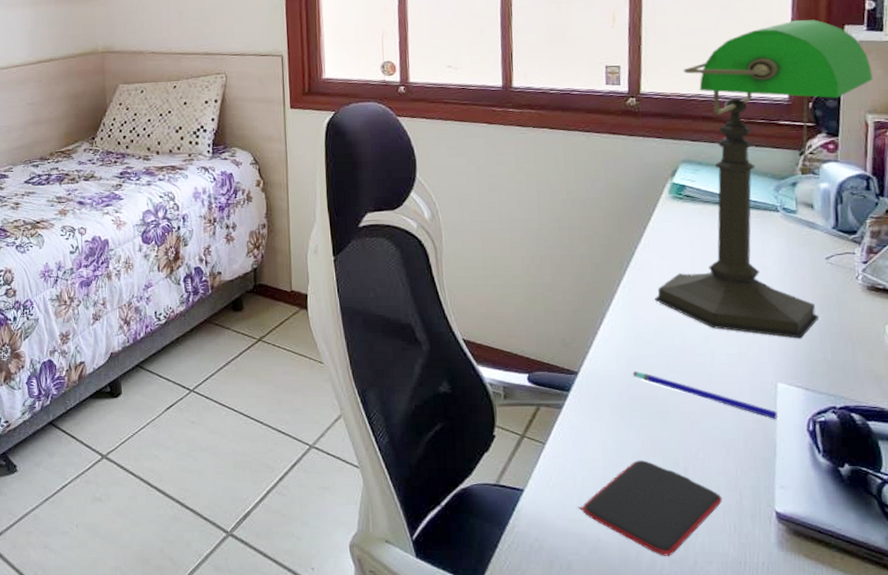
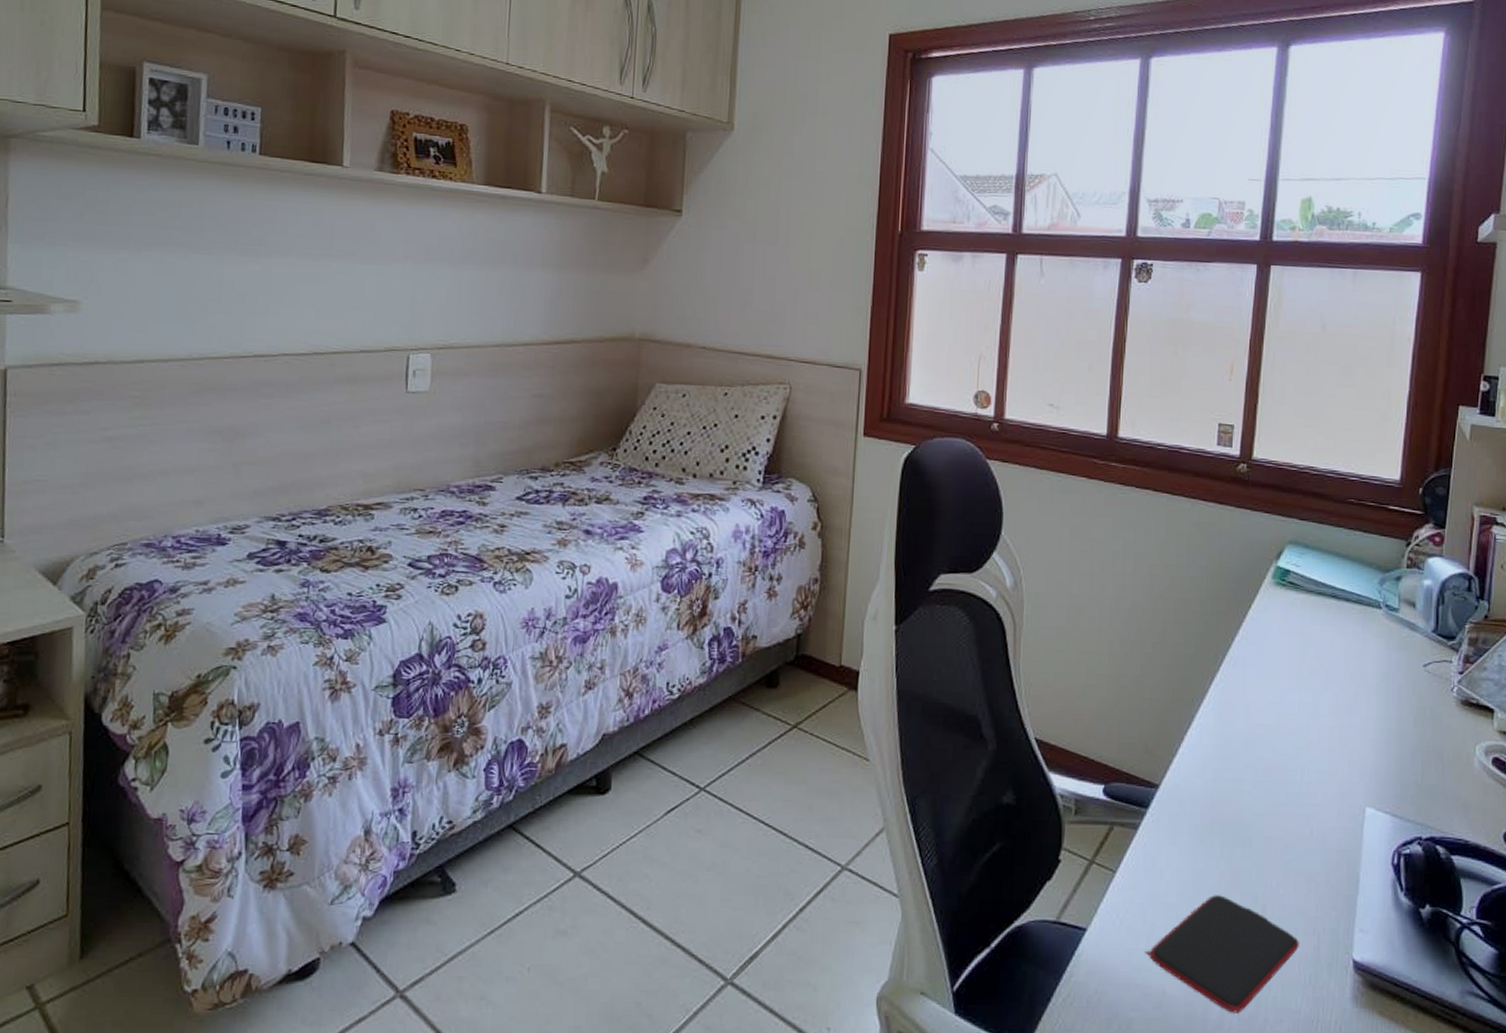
pen: present [633,370,777,419] -> none [1218,786,1363,850]
desk lamp: present [655,19,872,339] -> none [1248,394,1482,757]

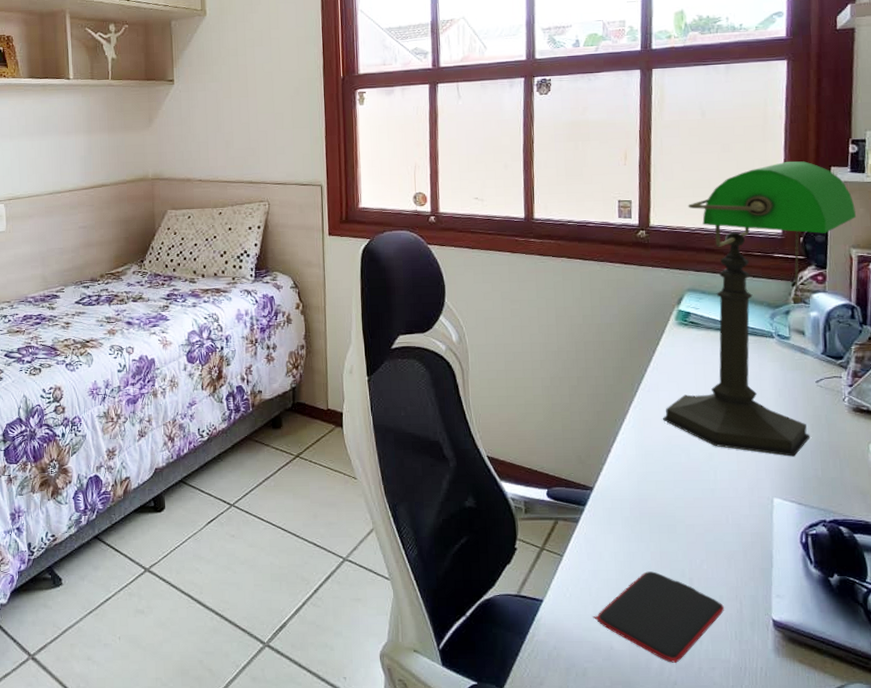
desk lamp: none [1248,394,1482,757] -> present [663,161,856,457]

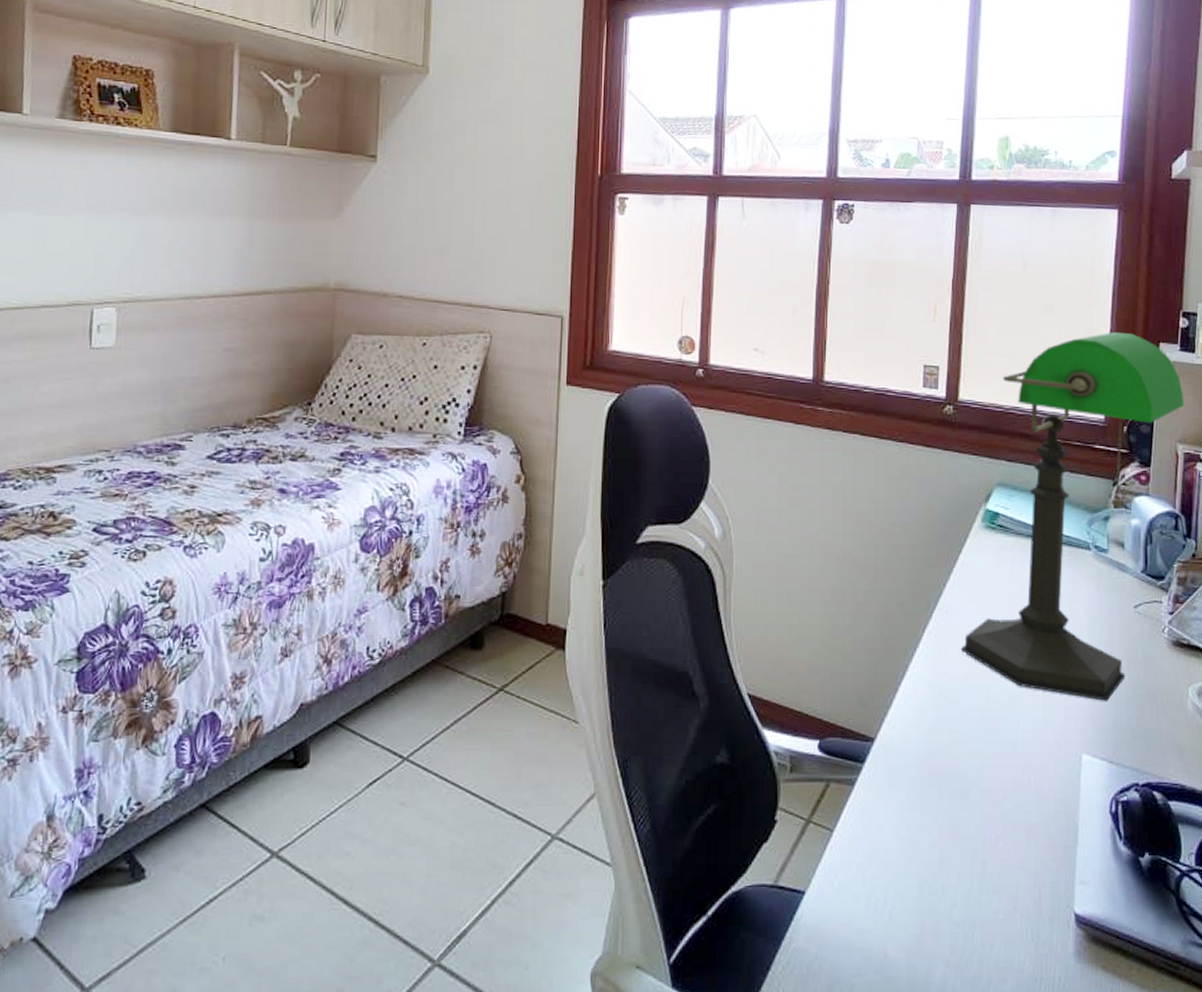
smartphone: present [593,571,724,663] -> none [865,851,1020,974]

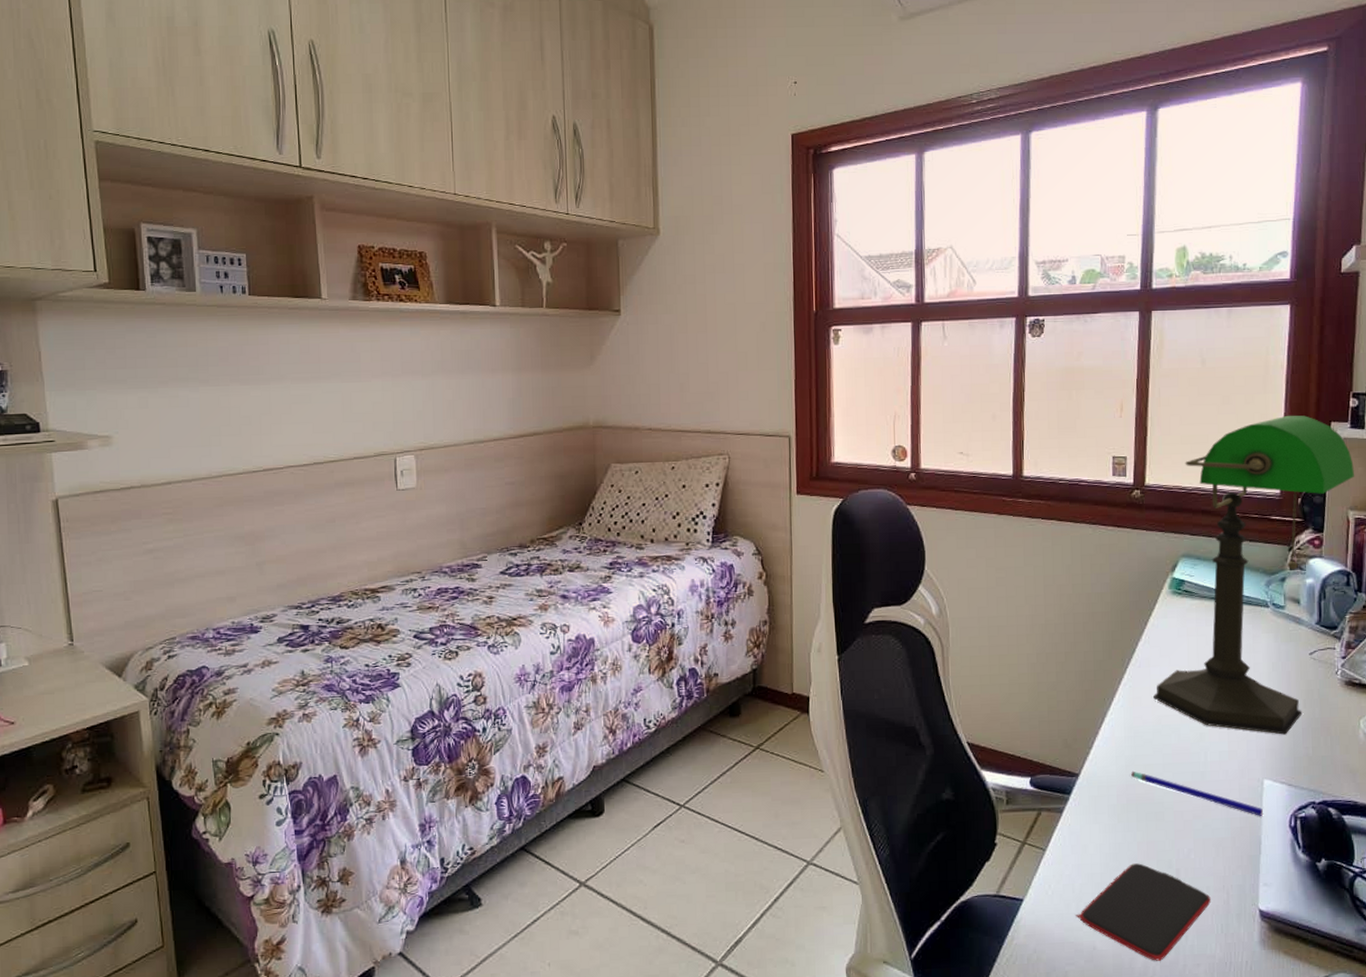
smartphone: none [865,851,1020,974] -> present [1075,863,1211,961]
pen: none [934,737,1080,798] -> present [1131,771,1263,816]

